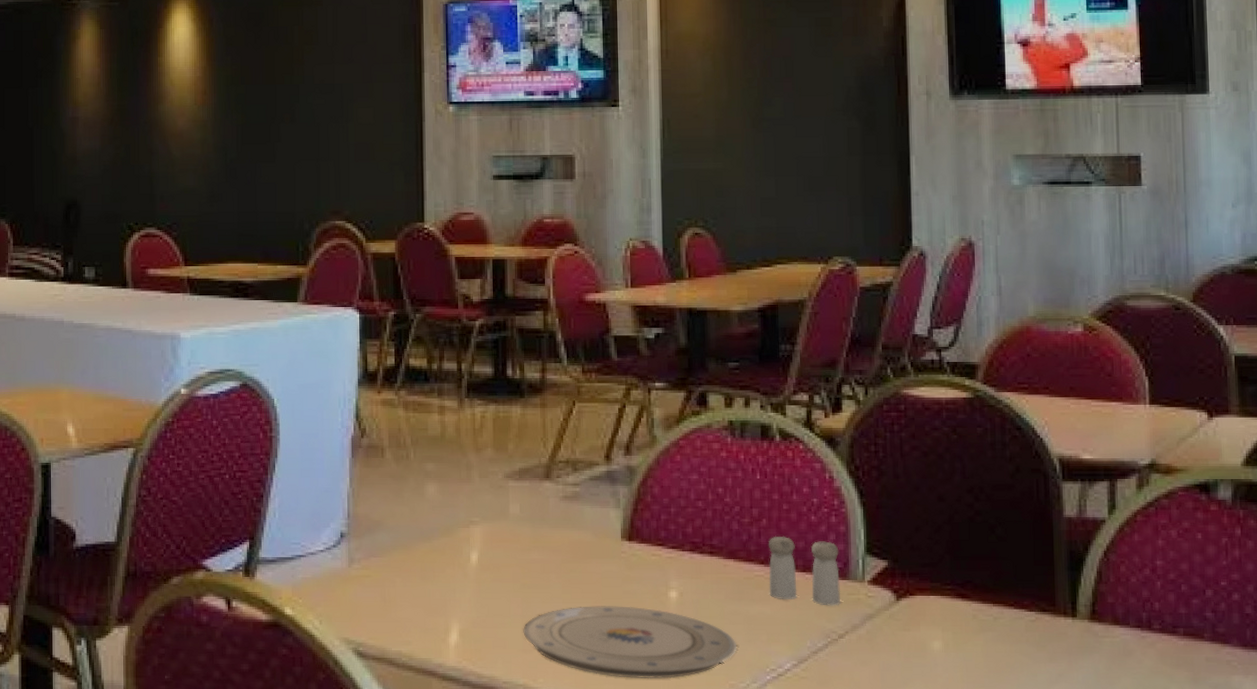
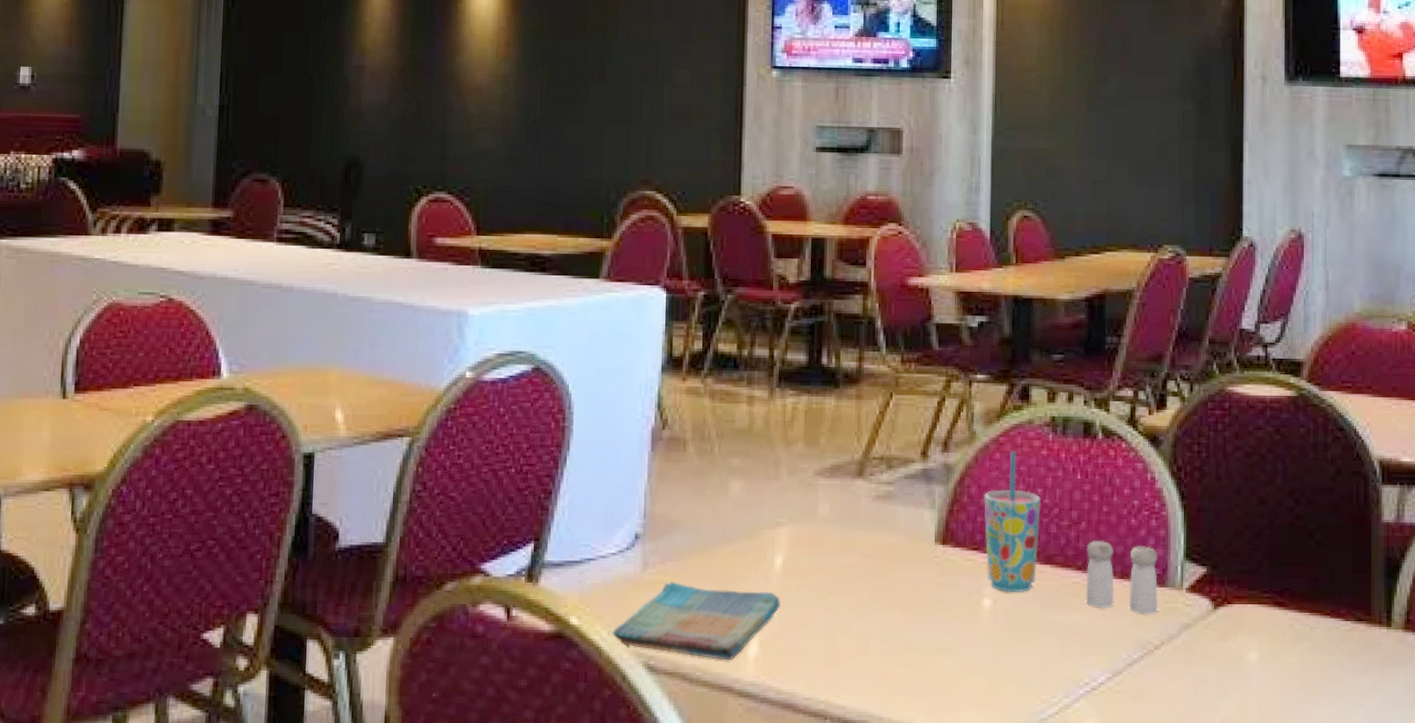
dish towel: none [323,576,477,647] -> present [611,581,780,661]
plate: present [523,606,736,679] -> none [827,615,1050,695]
cup: none [667,453,722,586] -> present [984,450,1041,593]

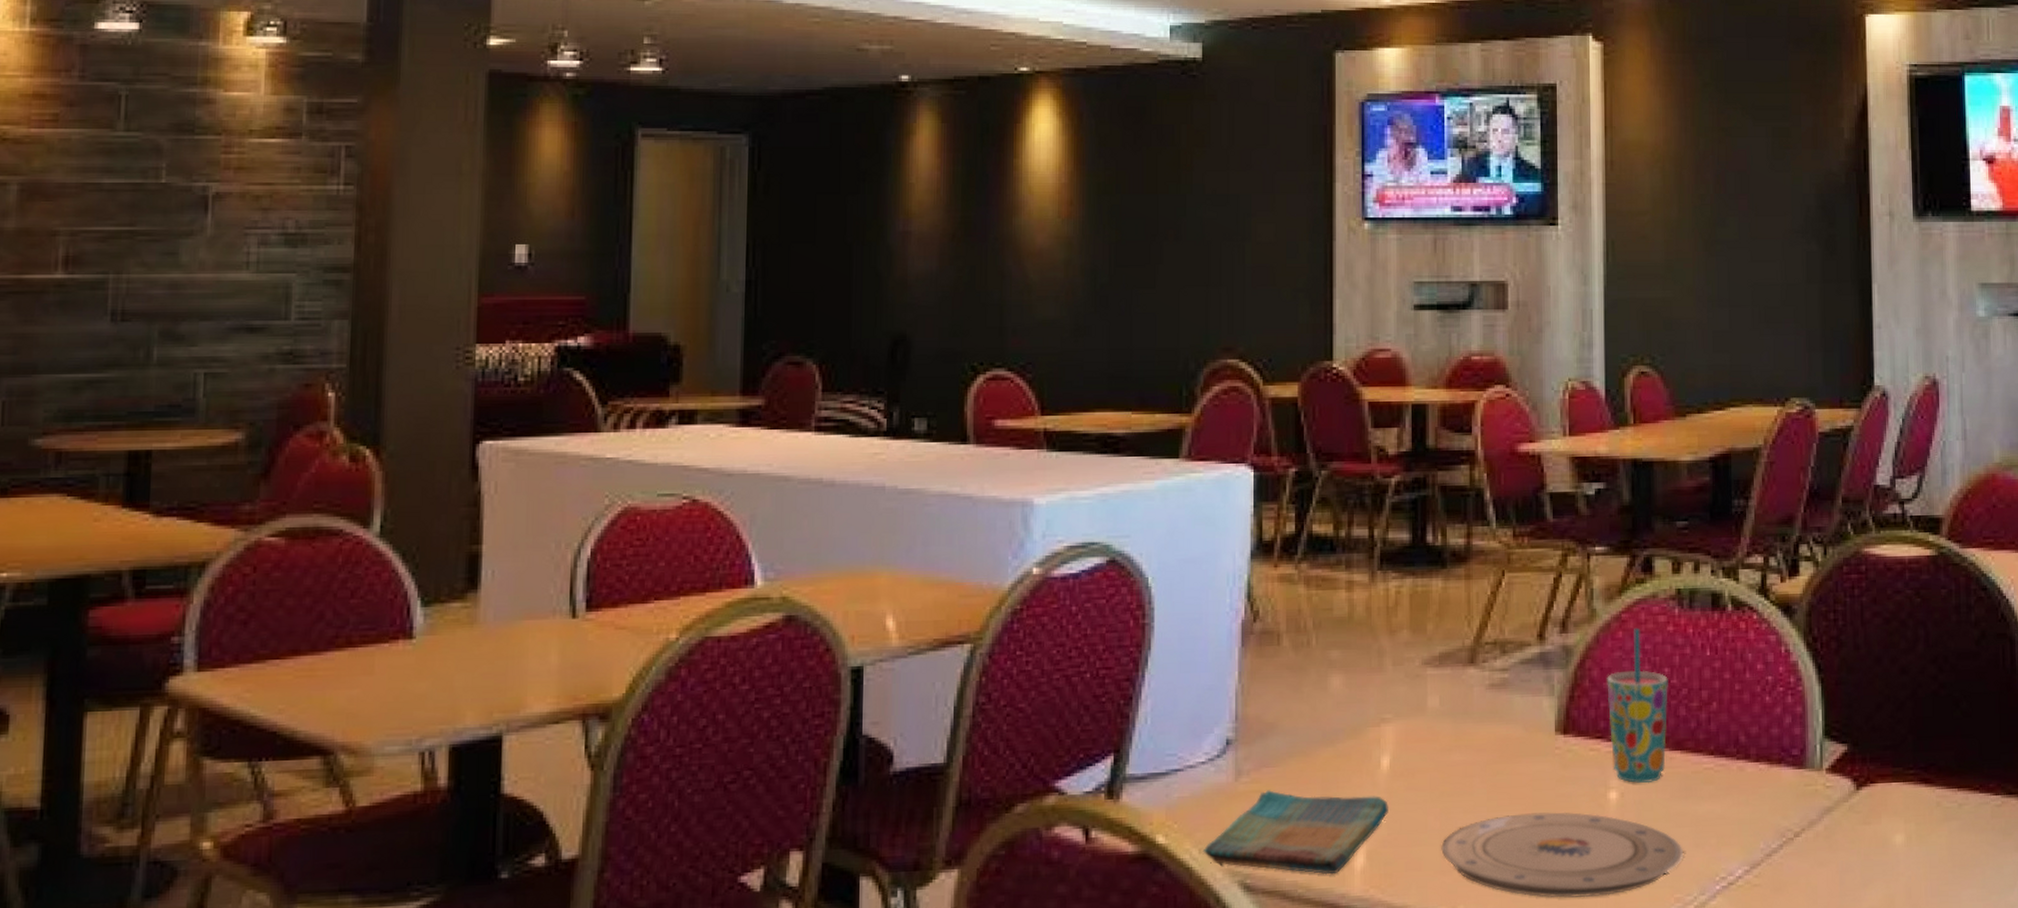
plate: none [827,615,1050,695] -> present [1441,812,1683,898]
salt and pepper shaker: present [1085,540,1159,615] -> none [1718,721,1797,801]

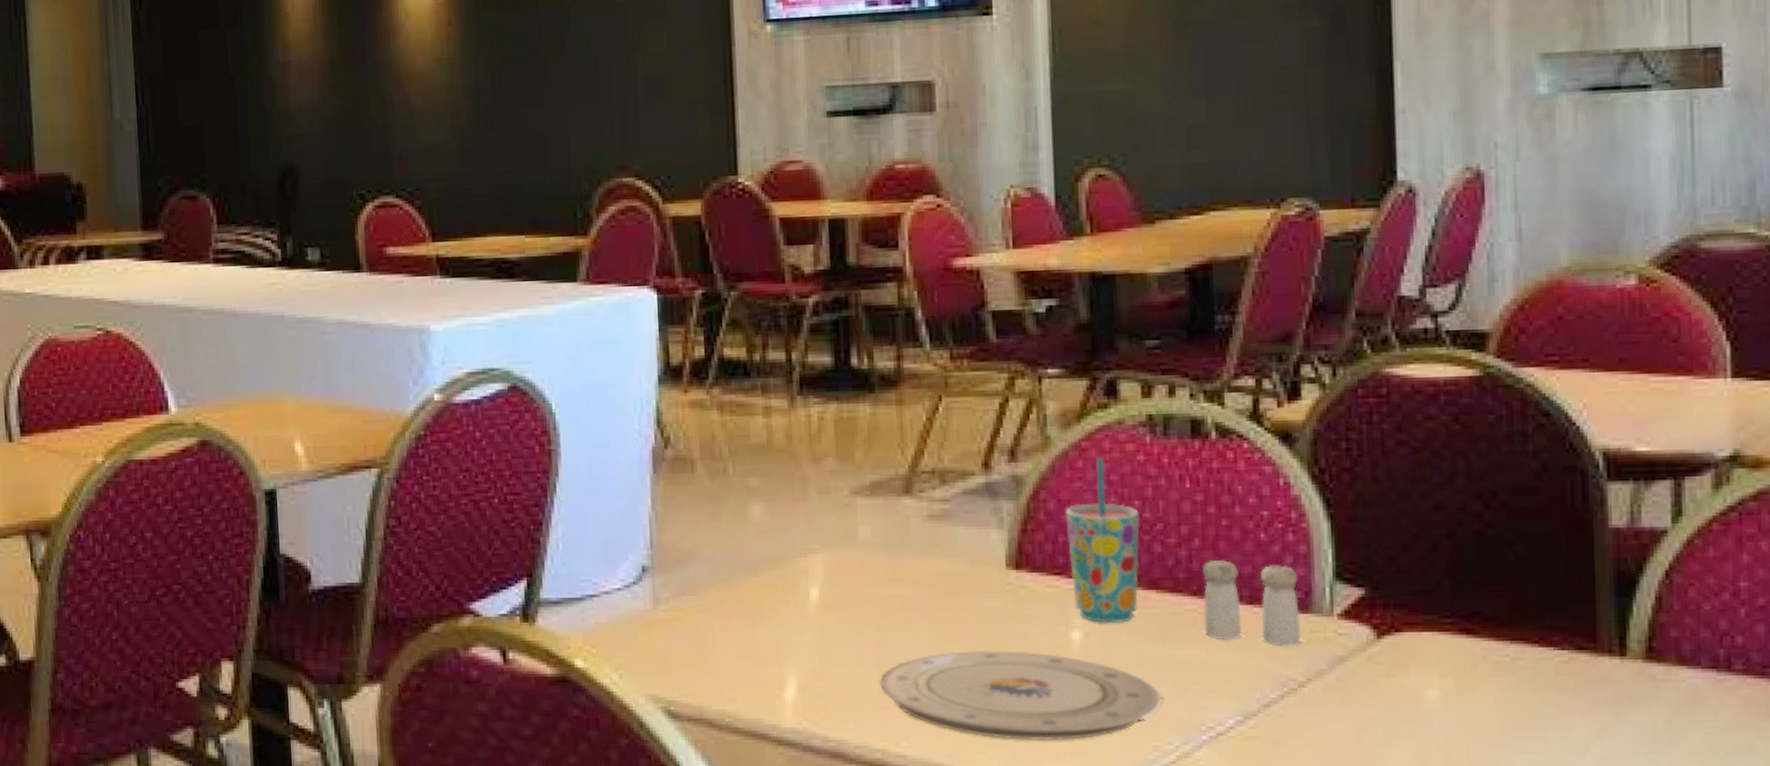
dish towel: present [1202,790,1388,875] -> none [623,618,820,705]
salt and pepper shaker: none [1718,721,1797,801] -> present [1201,559,1302,647]

